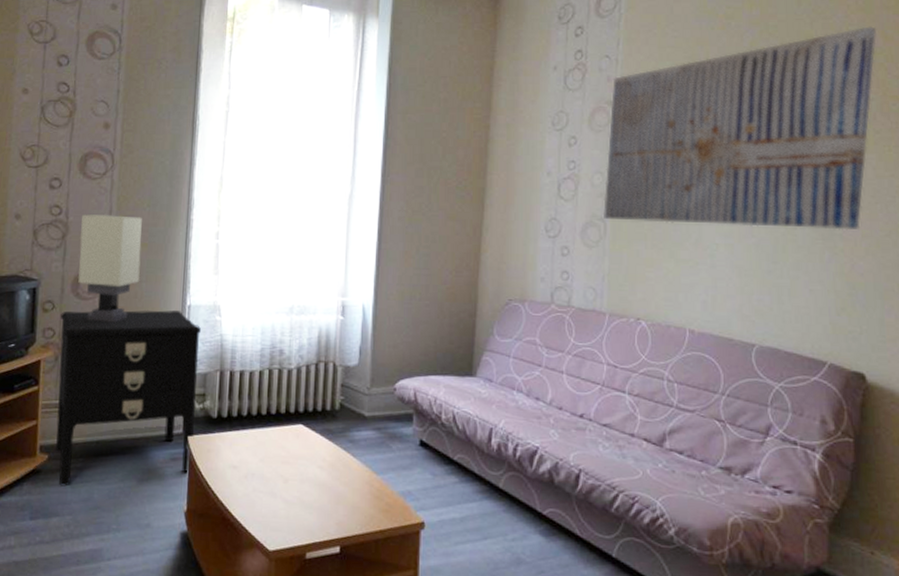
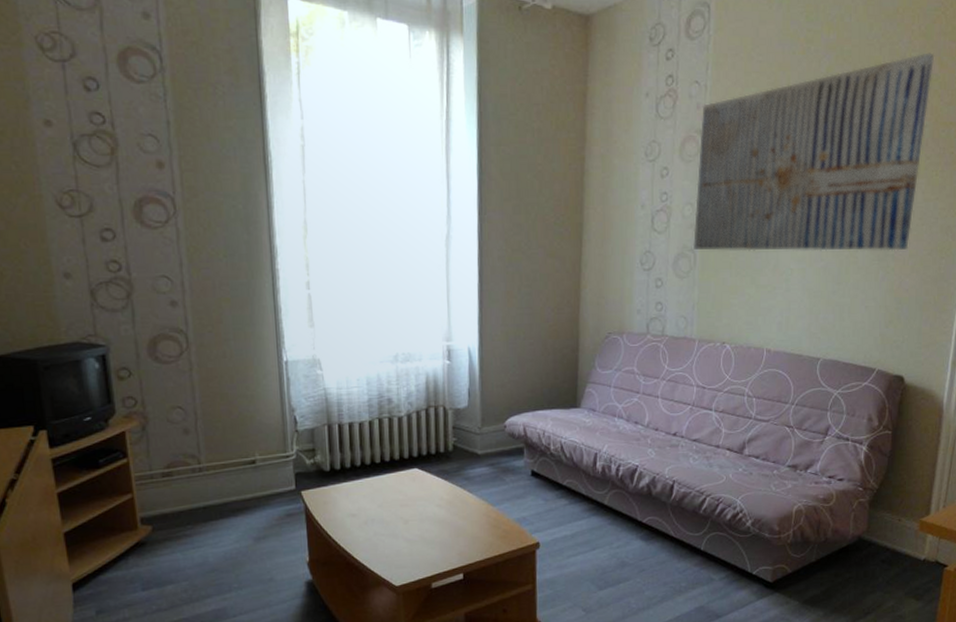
nightstand: present [56,310,202,487] -> none [140,368,307,555]
table lamp: present [77,214,142,323] -> none [146,267,227,386]

